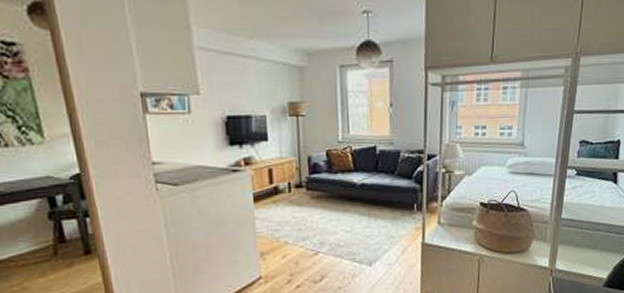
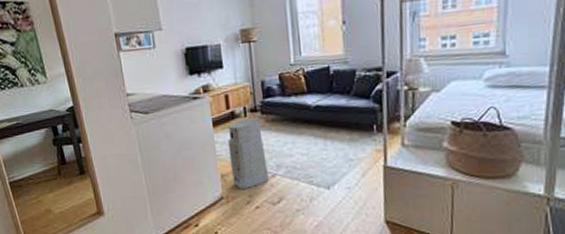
air purifier: none [269,193,313,268] -> present [227,117,270,189]

